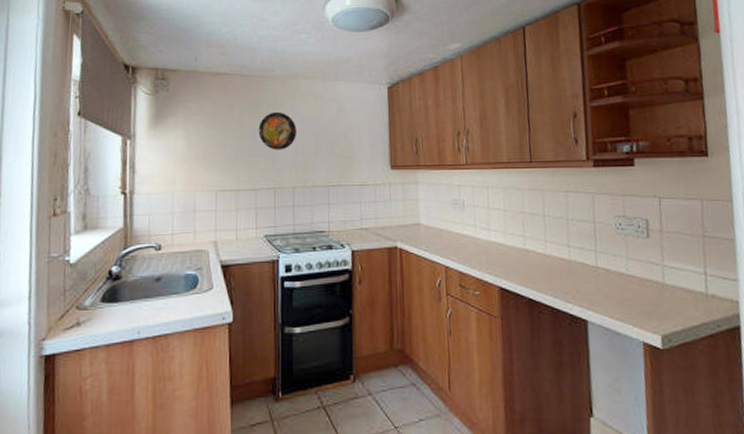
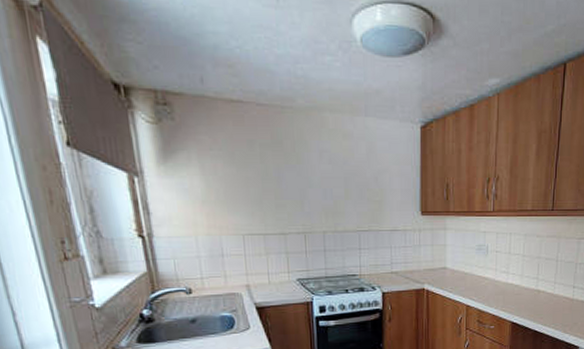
decorative plate: present [258,111,296,150] -> none [283,149,325,193]

